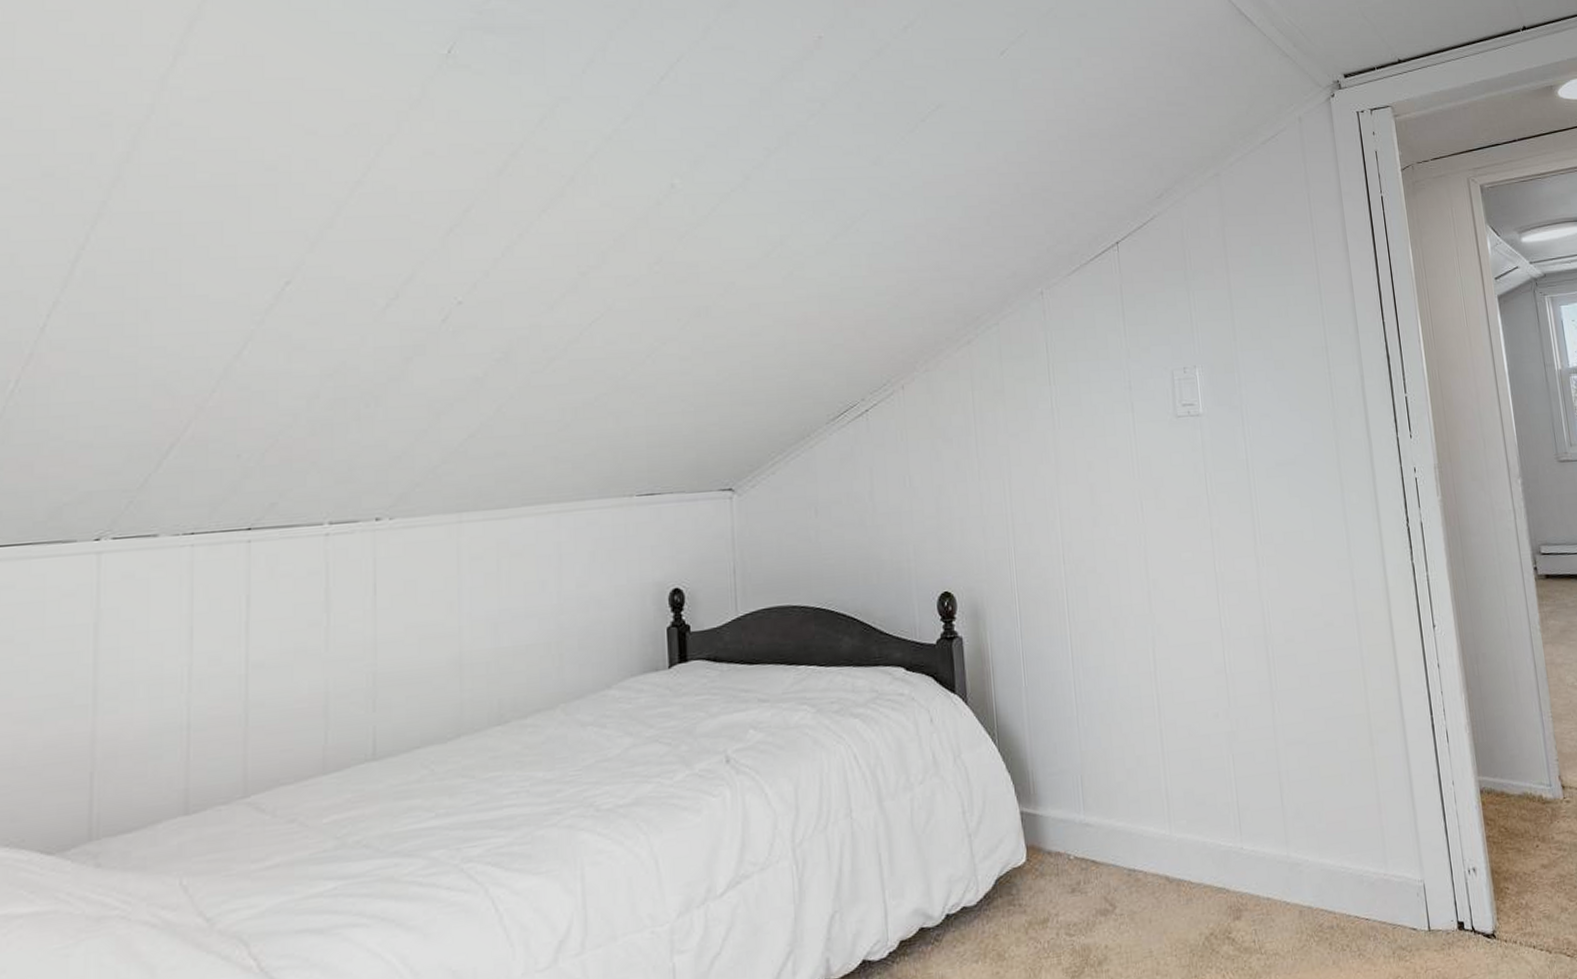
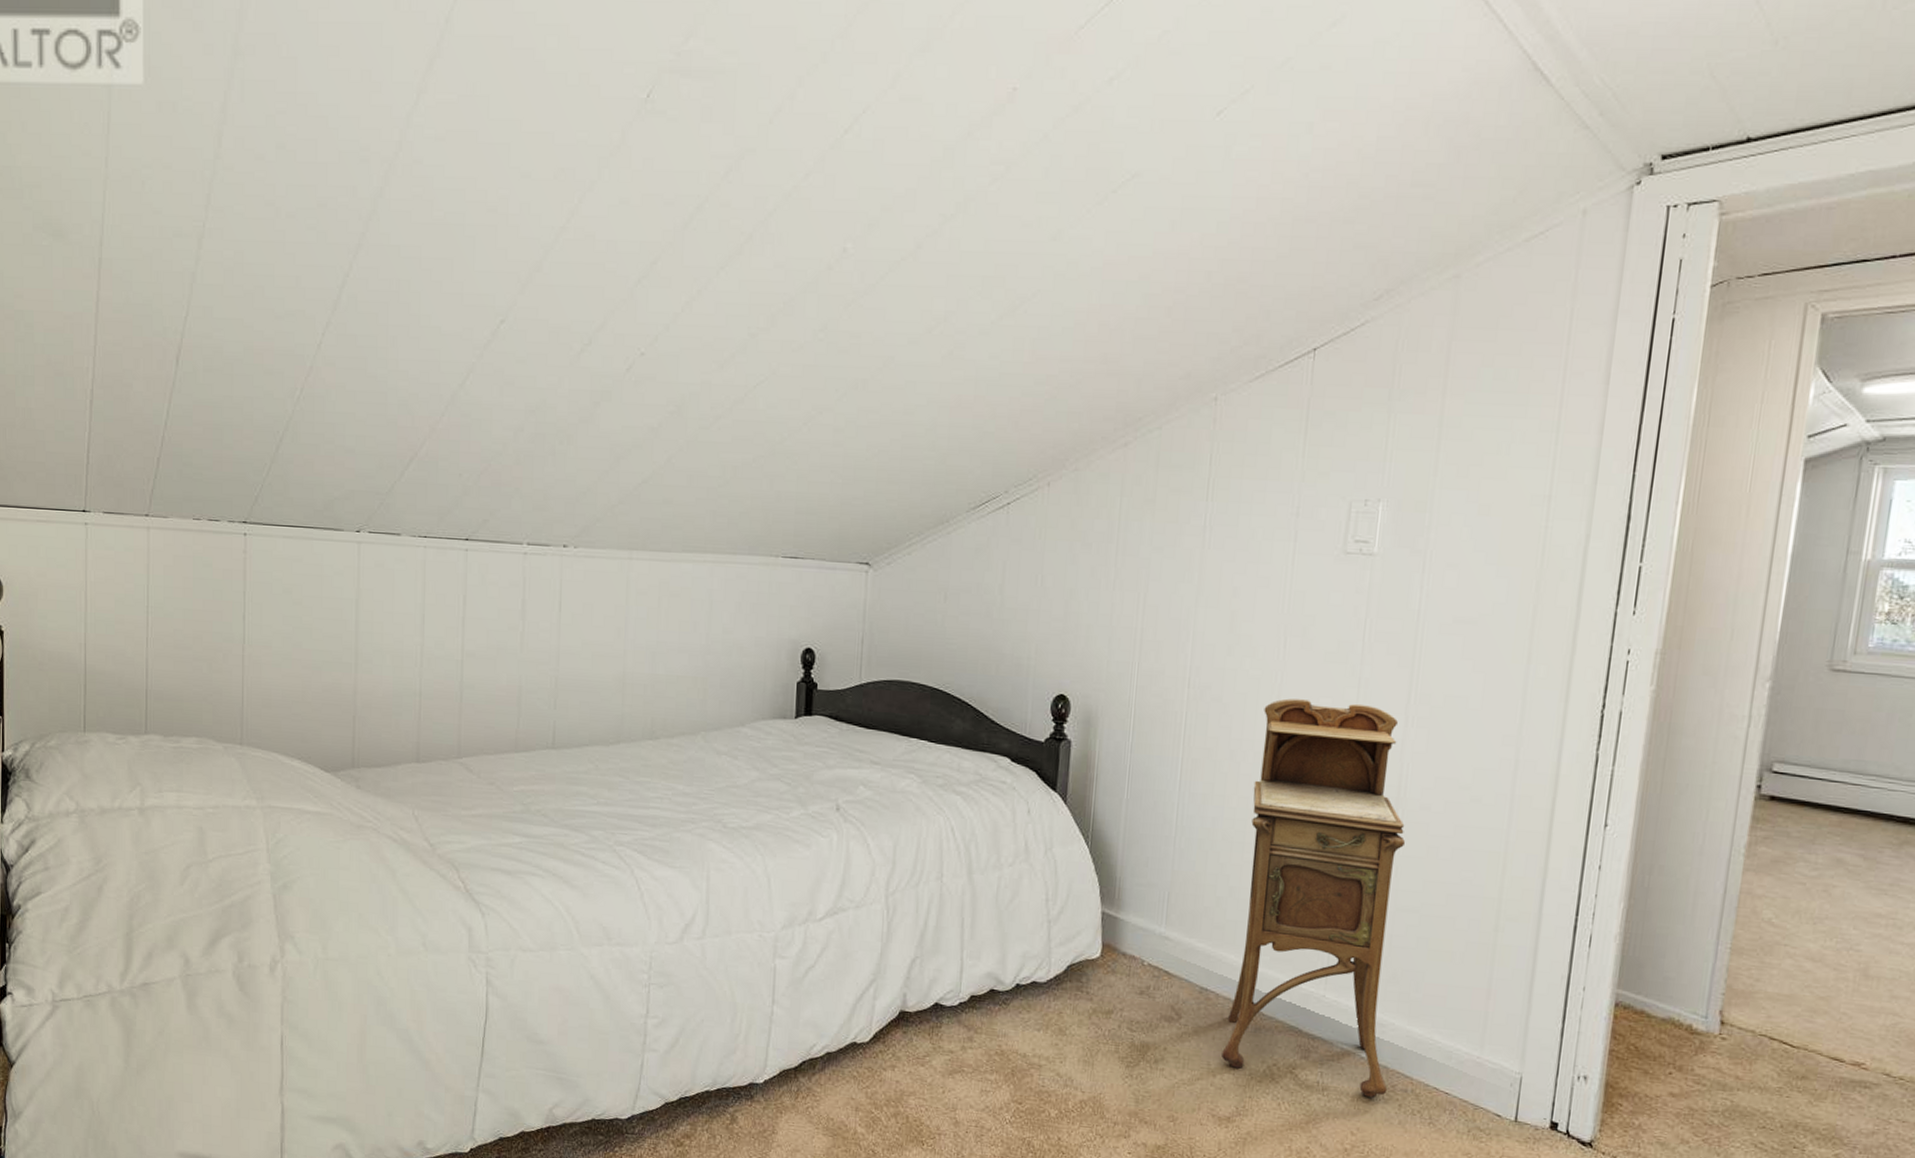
nightstand: none [1135,552,1317,949] -> present [1222,698,1406,1099]

